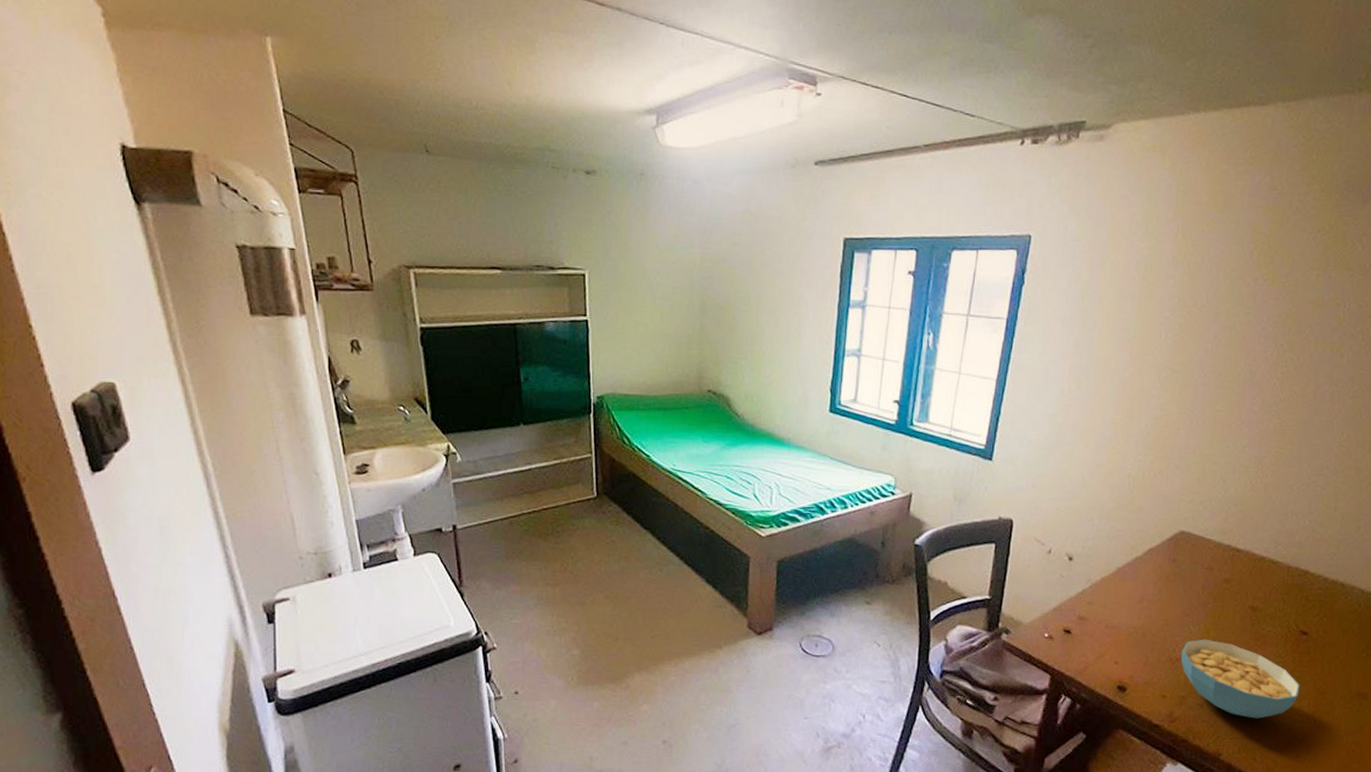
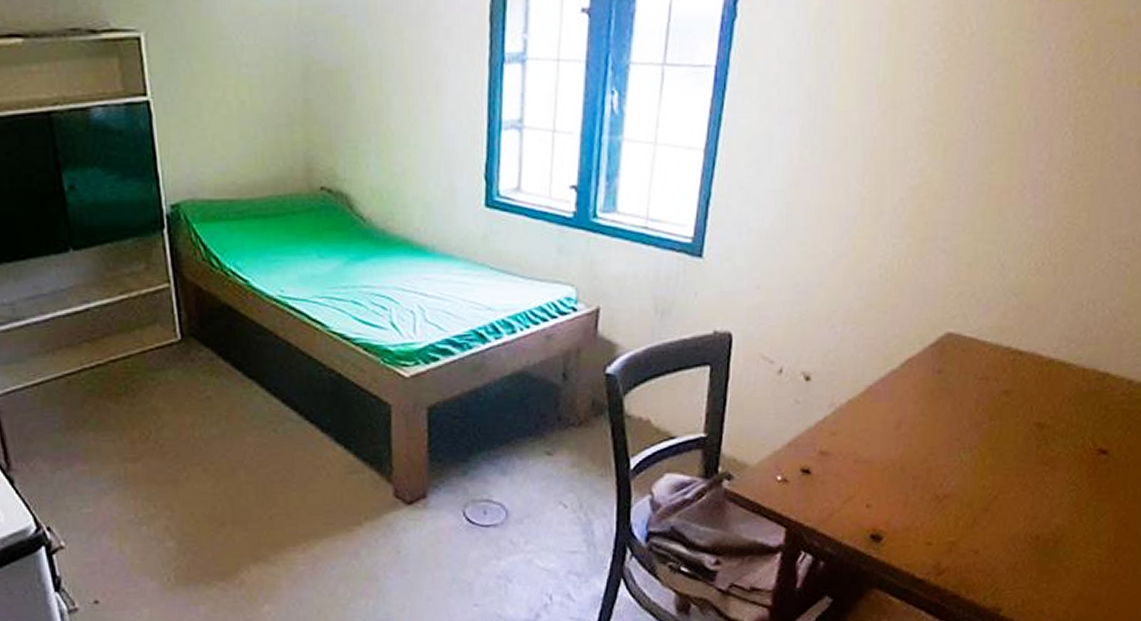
cereal bowl: present [1181,639,1300,719] -> none [950,468,1098,563]

